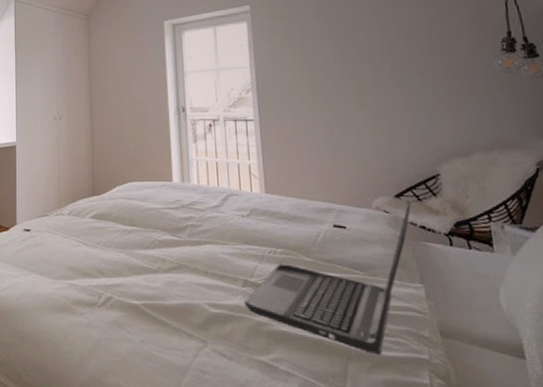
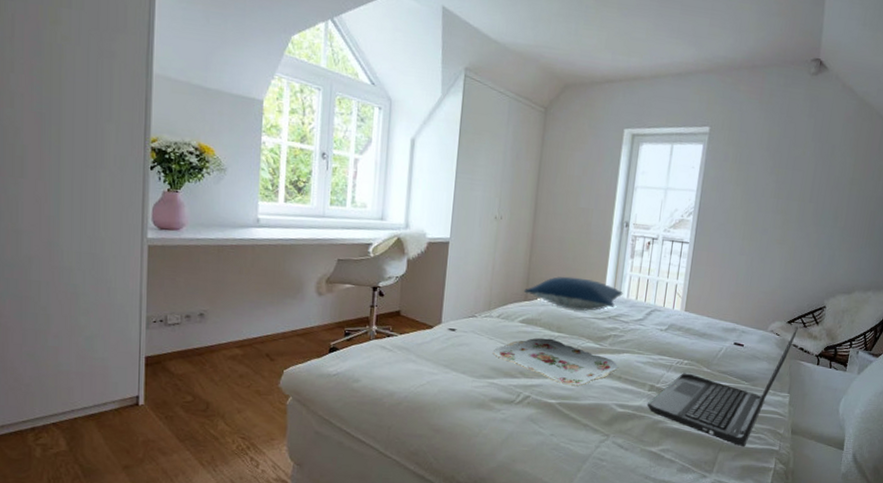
serving tray: none [68,233,203,284] -> present [492,338,619,386]
pillow: none [91,167,193,201] -> present [524,276,623,311]

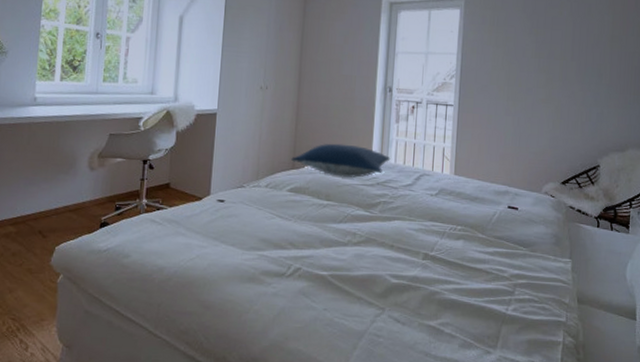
serving tray: present [492,338,619,386] -> none [261,207,391,256]
laptop computer: present [647,328,798,447] -> none [422,189,573,319]

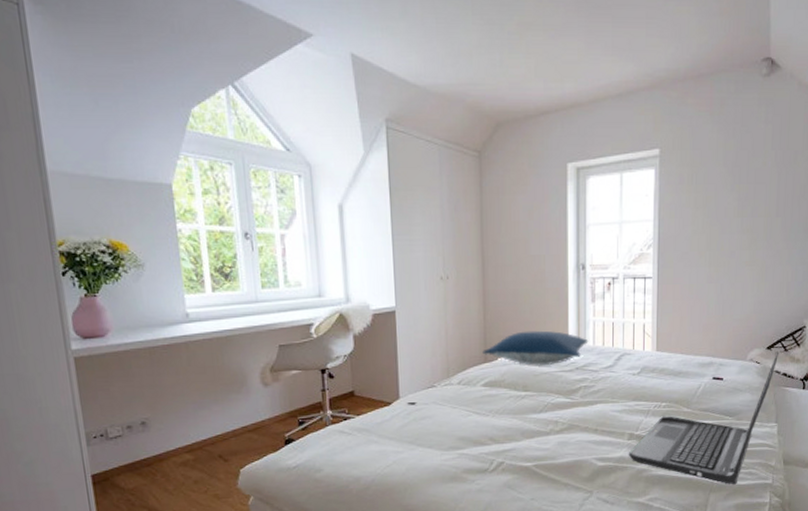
laptop computer: none [422,189,573,319] -> present [628,353,778,485]

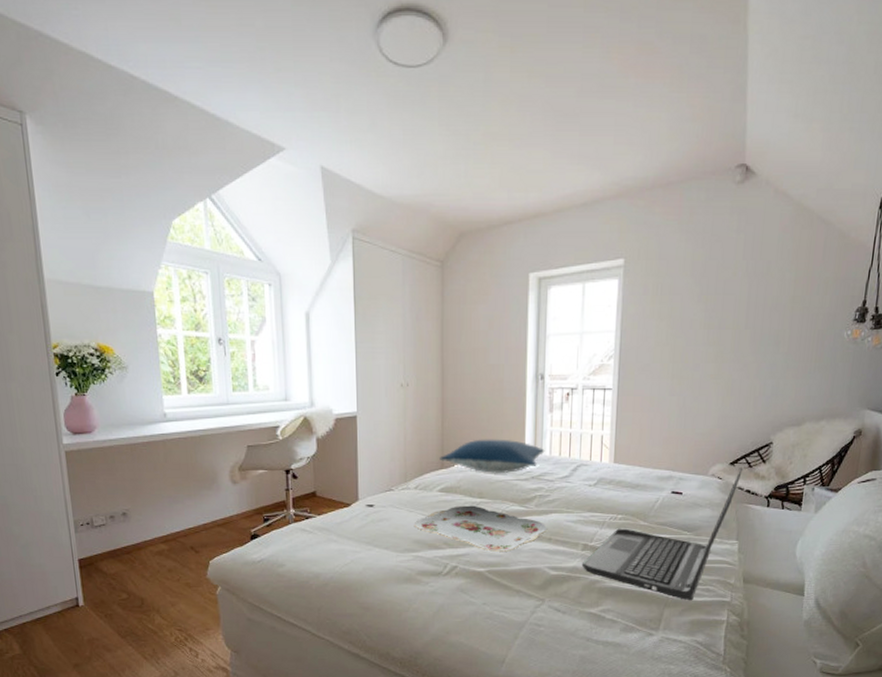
serving tray: none [458,399,594,445] -> present [414,505,548,552]

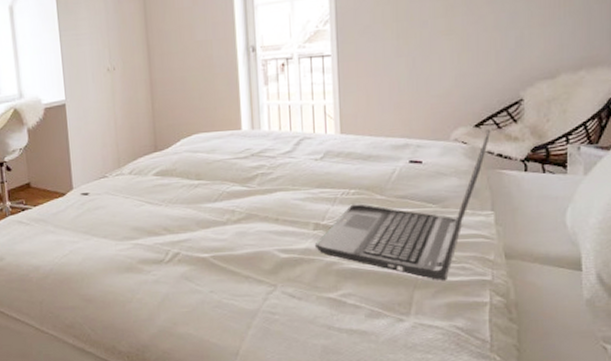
serving tray: present [414,505,548,552] -> none [131,188,274,236]
pillow: present [440,439,545,473] -> none [152,117,264,153]

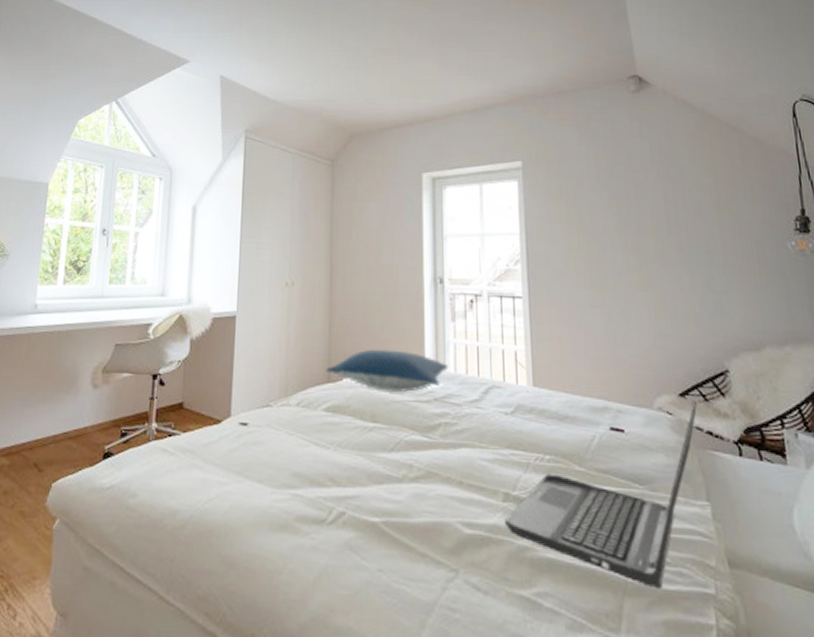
pillow: none [152,117,264,153] -> present [326,349,449,392]

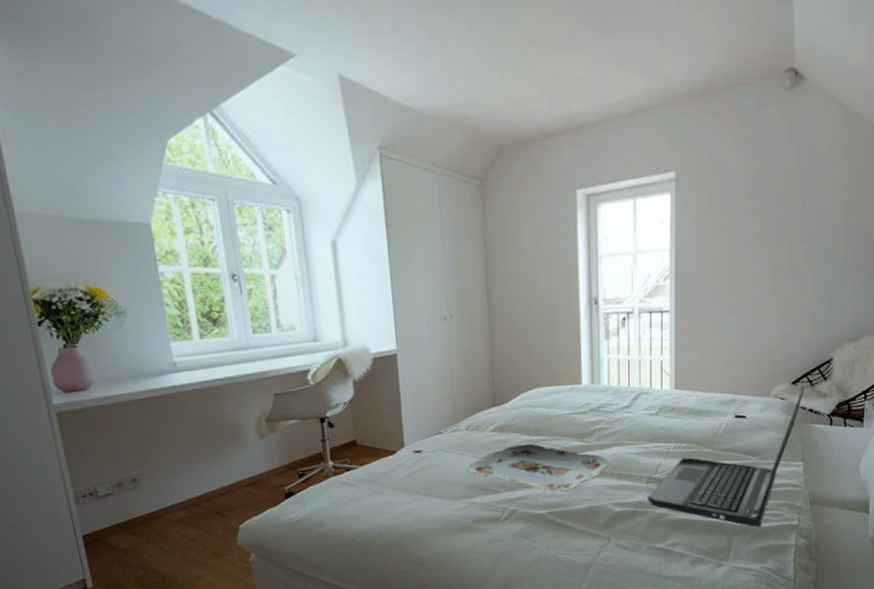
serving tray: none [293,430,458,496] -> present [467,444,610,492]
pillow: present [326,349,449,392] -> none [491,370,603,408]

